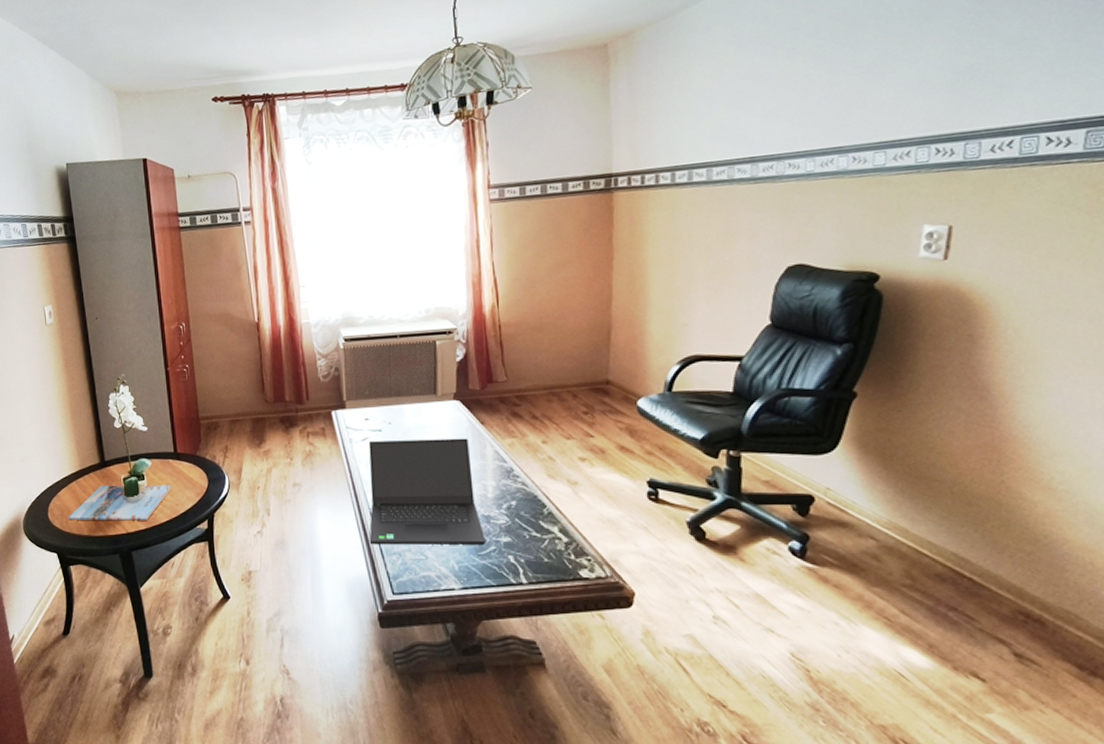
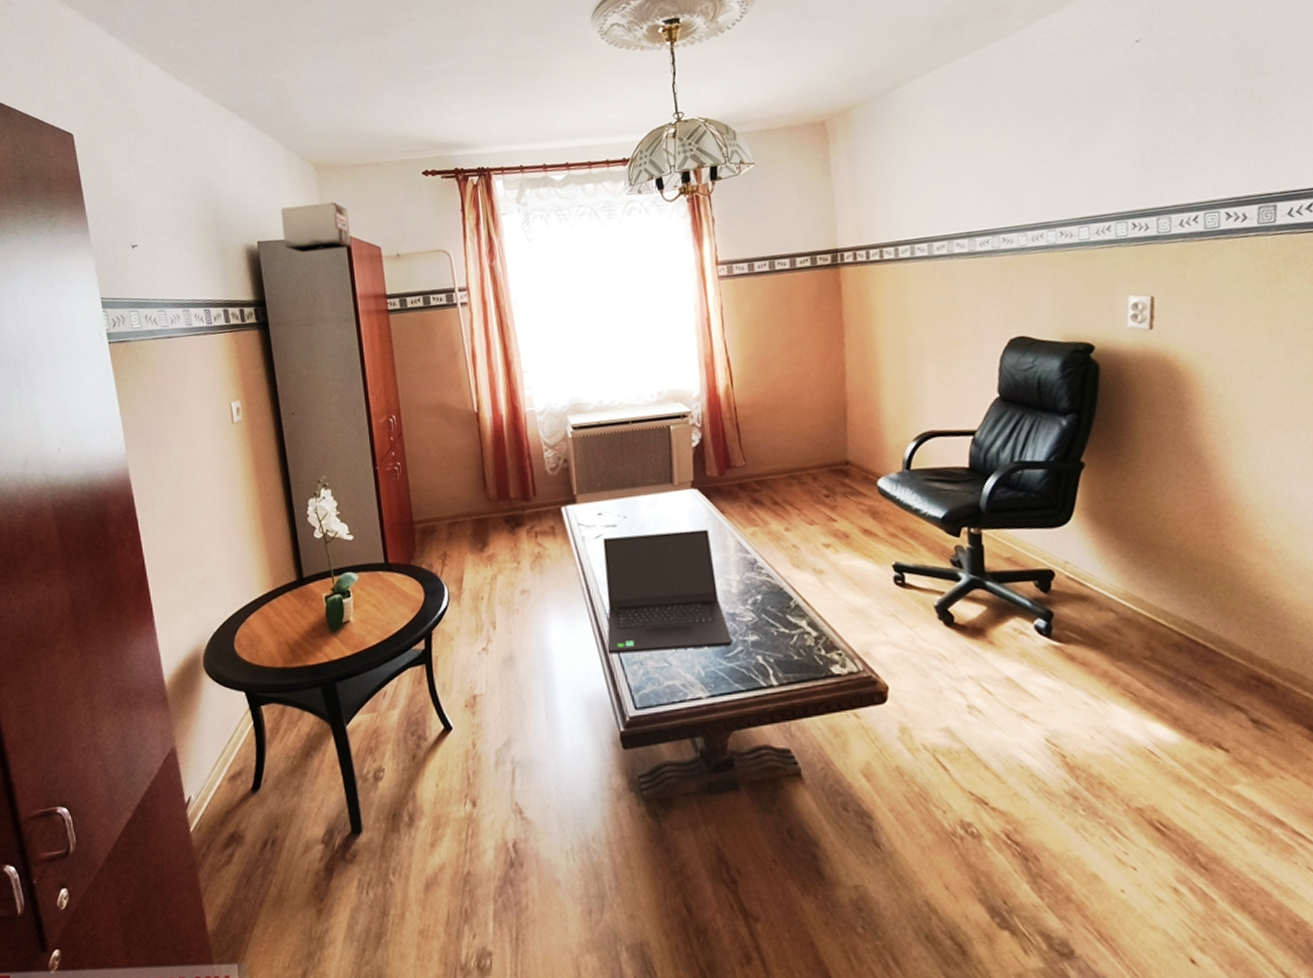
magazine: present [68,485,173,521] -> none [259,601,383,651]
box: none [86,127,148,174] -> present [280,202,352,253]

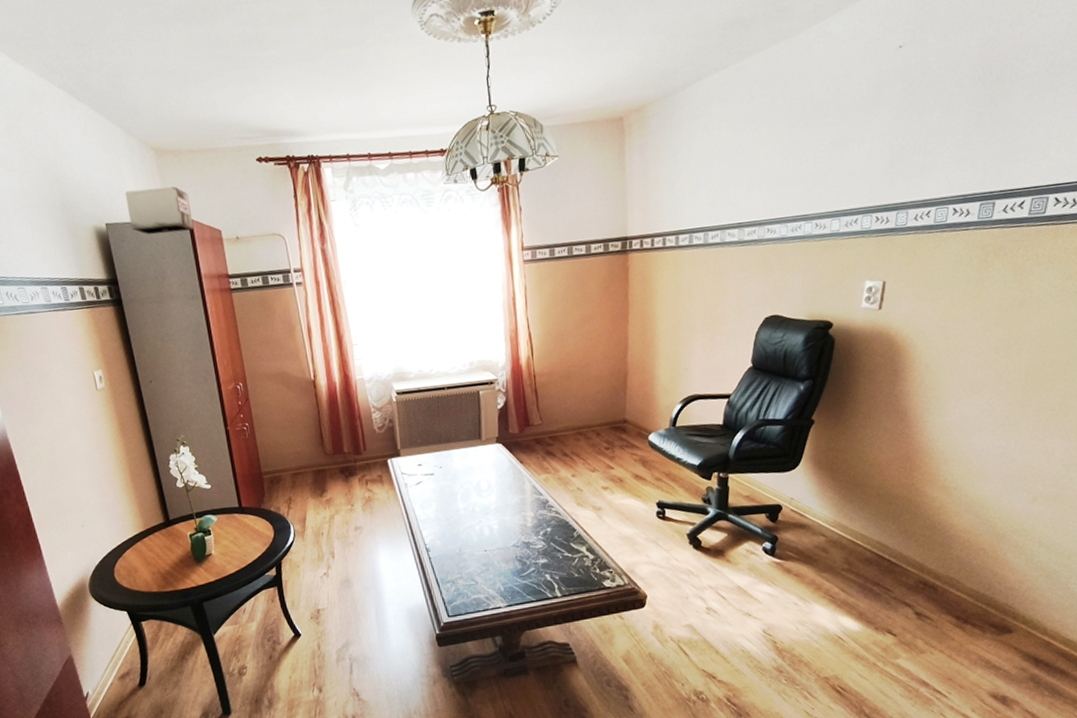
laptop: present [602,529,732,655] -> none [422,476,526,576]

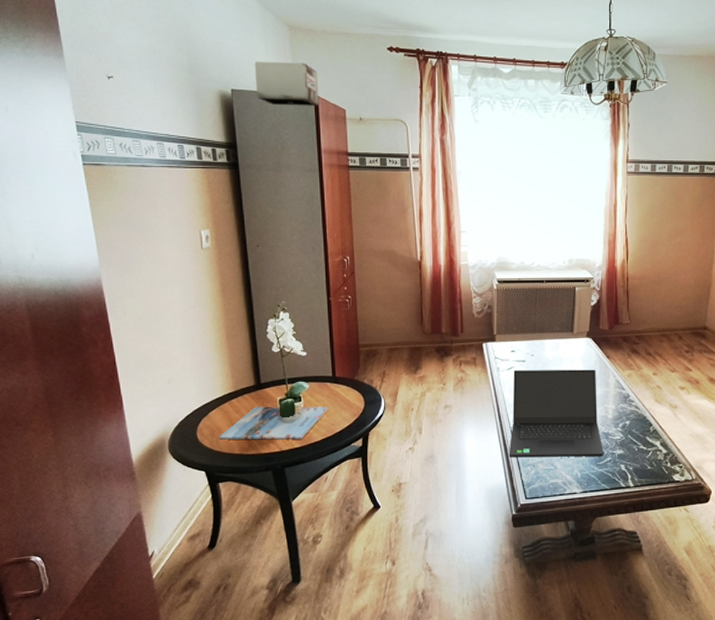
magazine: none [136,537,240,579] -> present [219,406,329,440]
laptop: none [422,476,526,576] -> present [508,369,603,458]

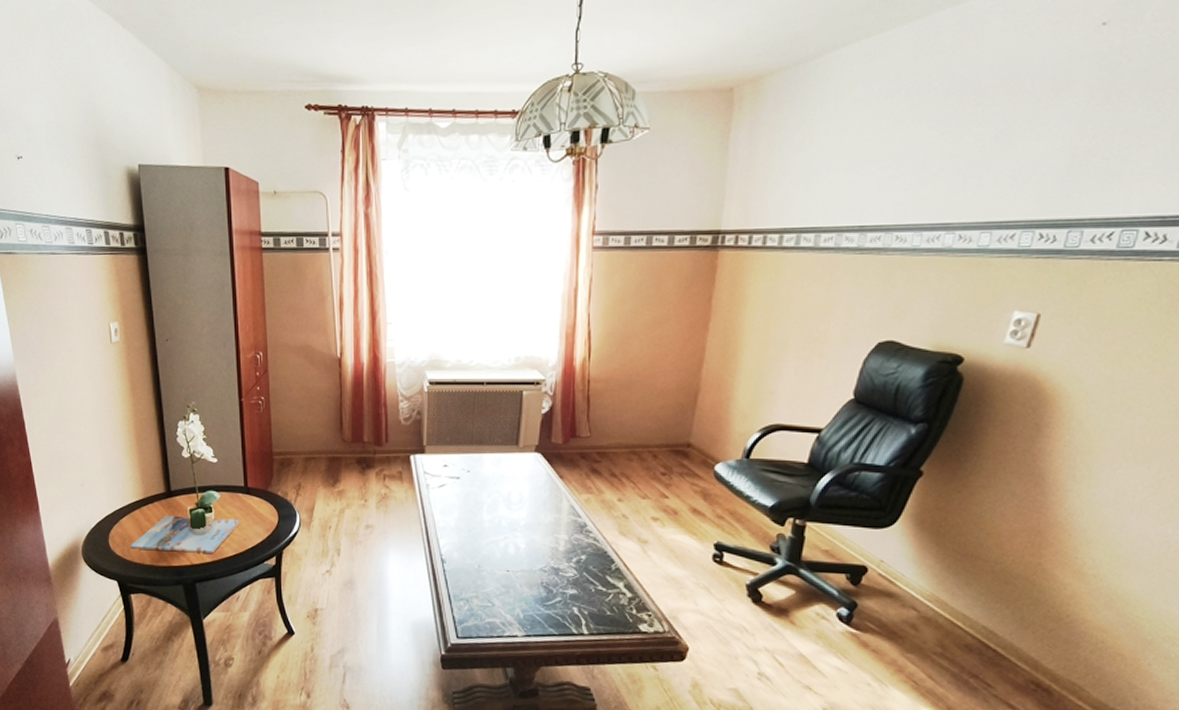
box: present [254,61,320,106] -> none [161,129,230,181]
laptop: present [508,369,603,458] -> none [438,488,552,595]

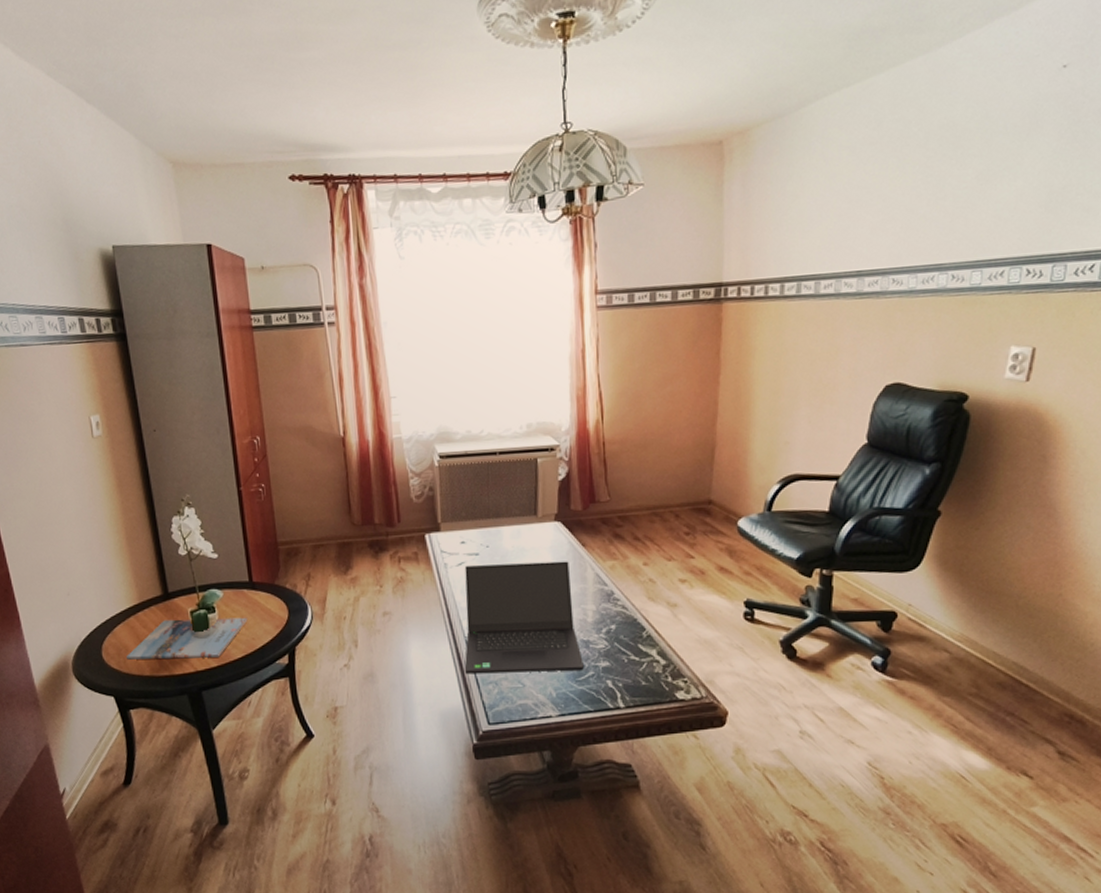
laptop: none [438,488,552,595] -> present [464,561,584,675]

